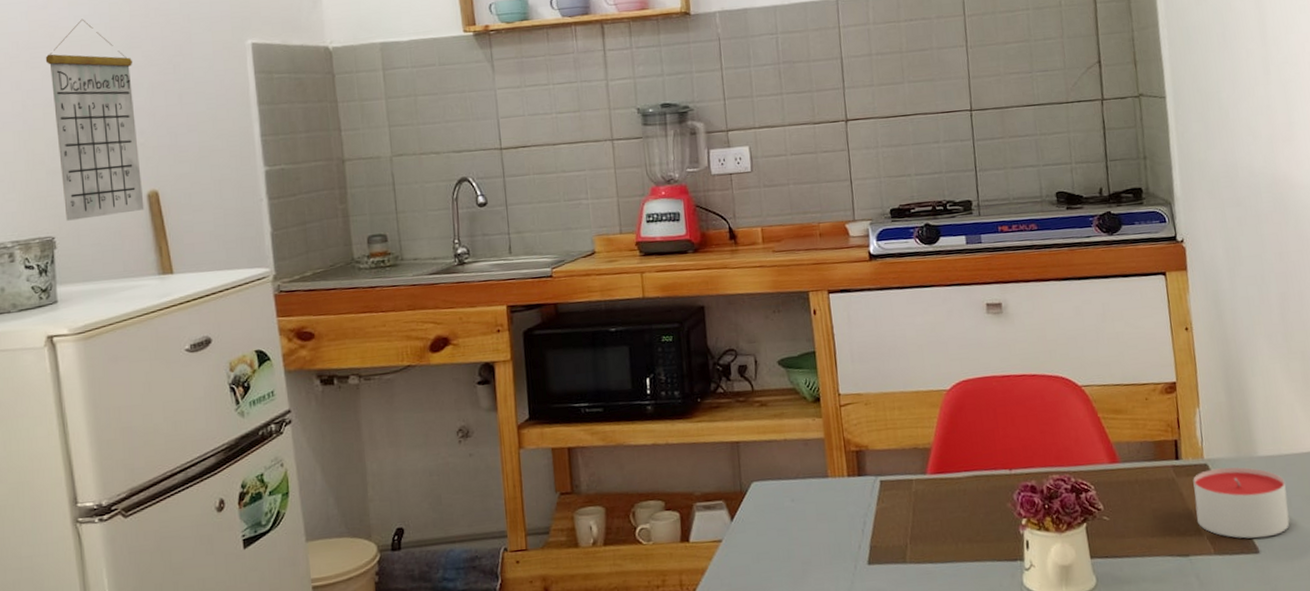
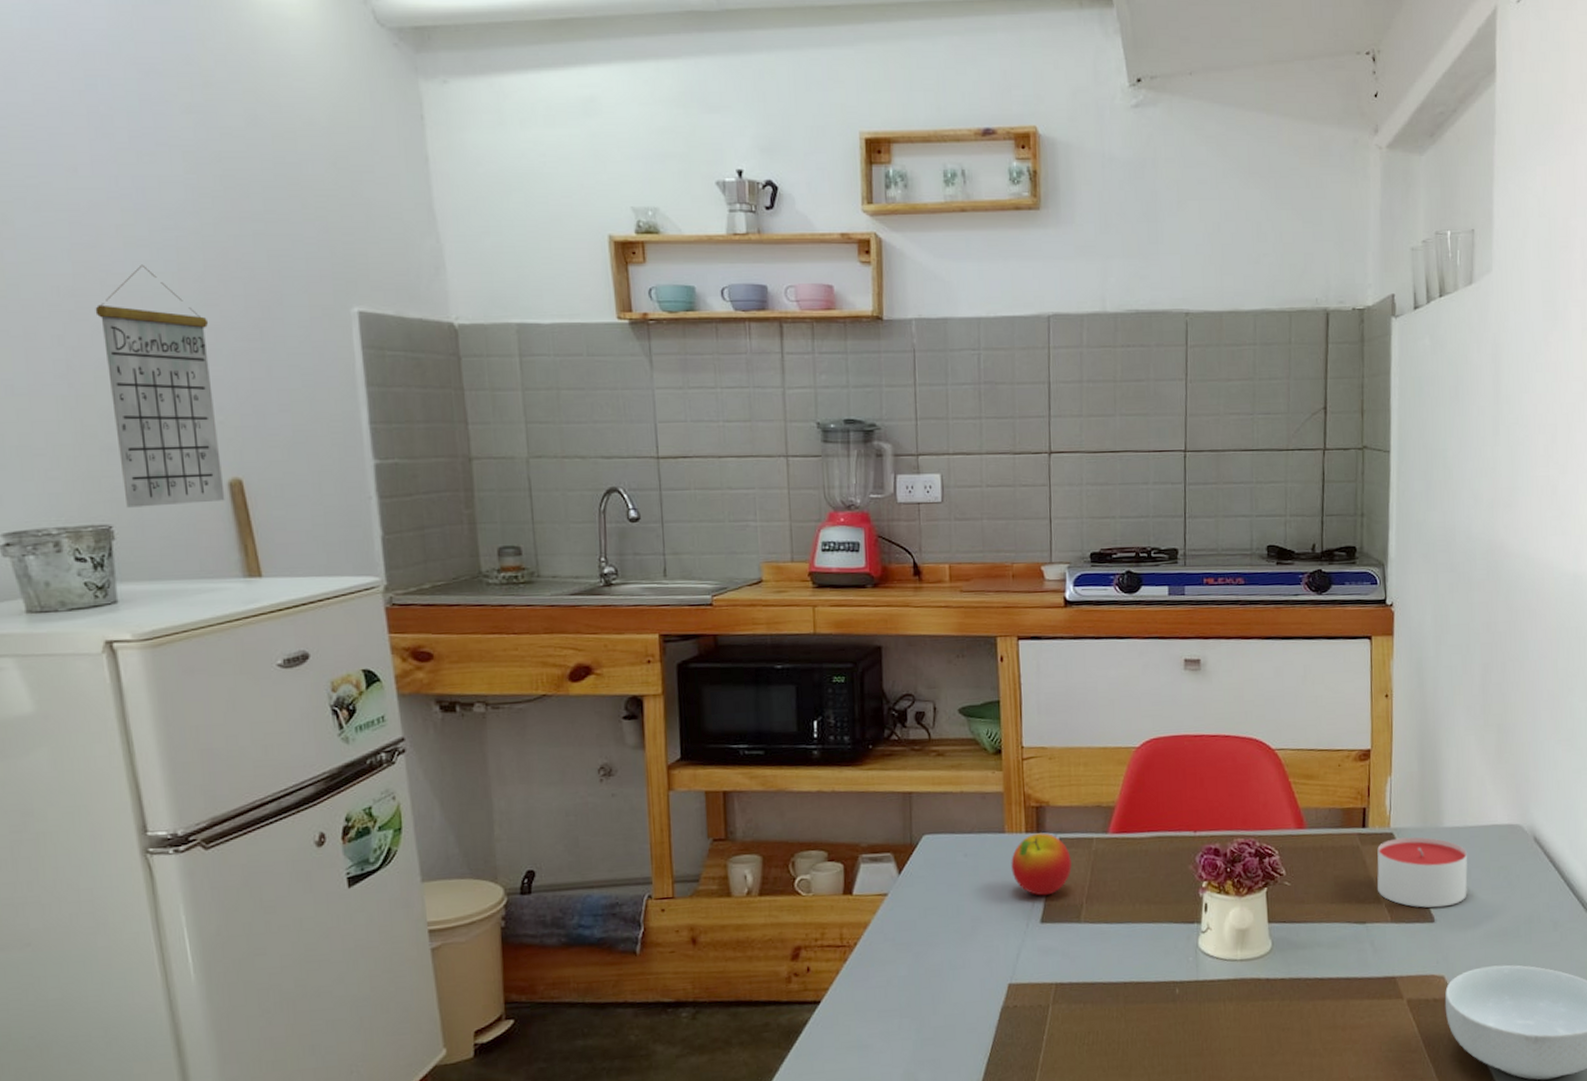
apple: none [835,476,894,538] -> present [1011,833,1072,896]

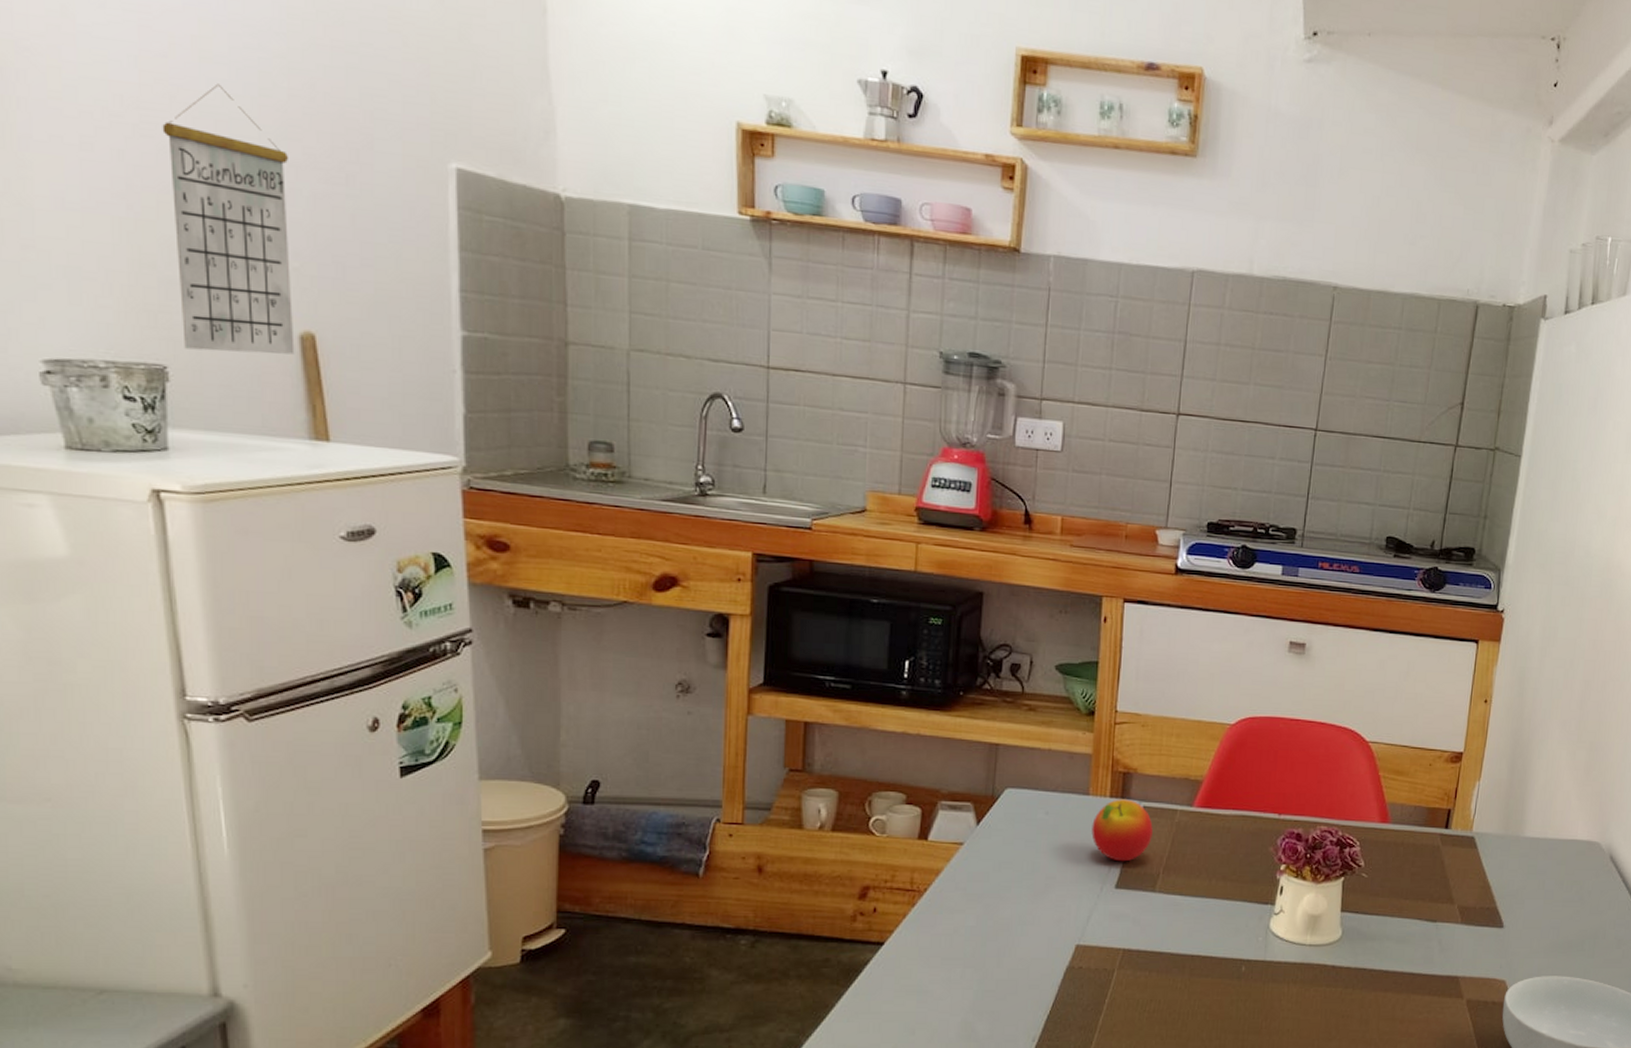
candle: present [1377,836,1468,908] -> none [1452,842,1545,914]

